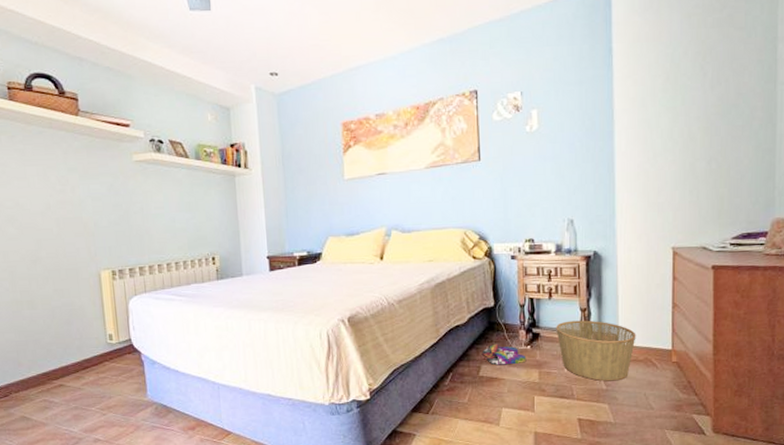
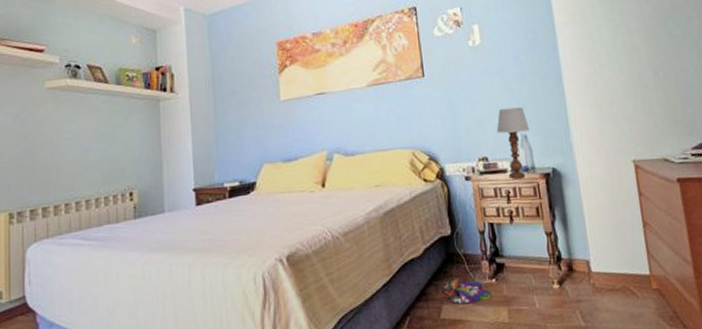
table lamp: none [545,193,577,260] -> present [496,107,530,179]
basket: present [556,320,636,382] -> none [521,245,610,317]

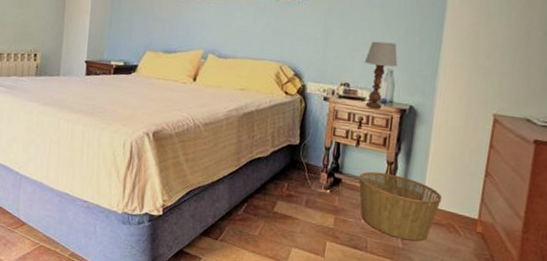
slippers: present [442,278,493,305] -> none [280,182,324,206]
basket: none [521,245,610,317] -> present [358,171,442,242]

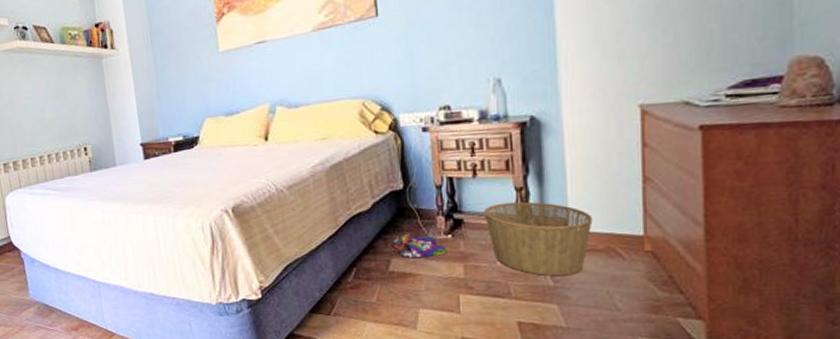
slippers: none [280,182,324,206] -> present [392,233,447,259]
table lamp: present [364,41,398,109] -> none [463,45,505,130]

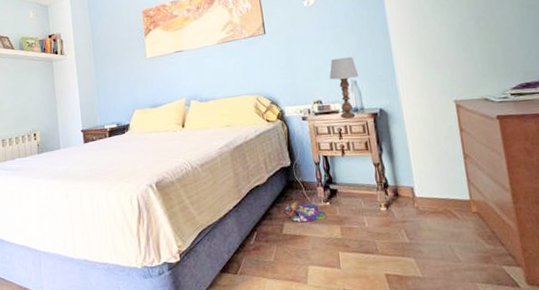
table lamp: none [463,45,505,130] -> present [329,57,359,119]
basket: present [484,201,593,277] -> none [352,174,433,235]

